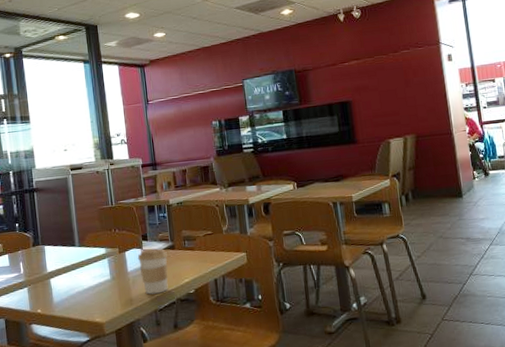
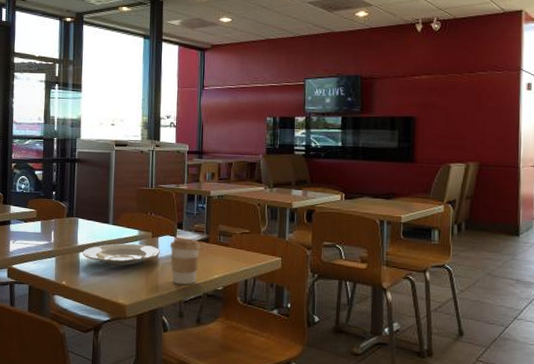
plate: none [53,261,129,287] -> present [82,243,160,266]

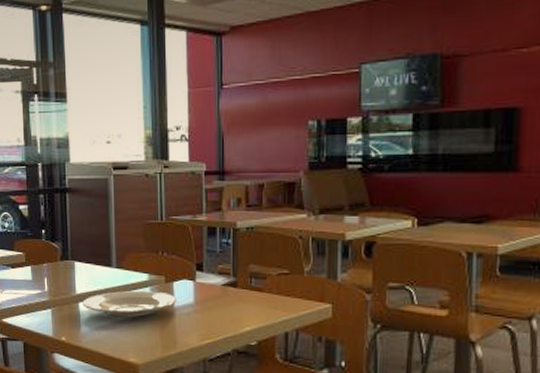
coffee cup: present [169,239,200,285] -> none [187,284,226,340]

